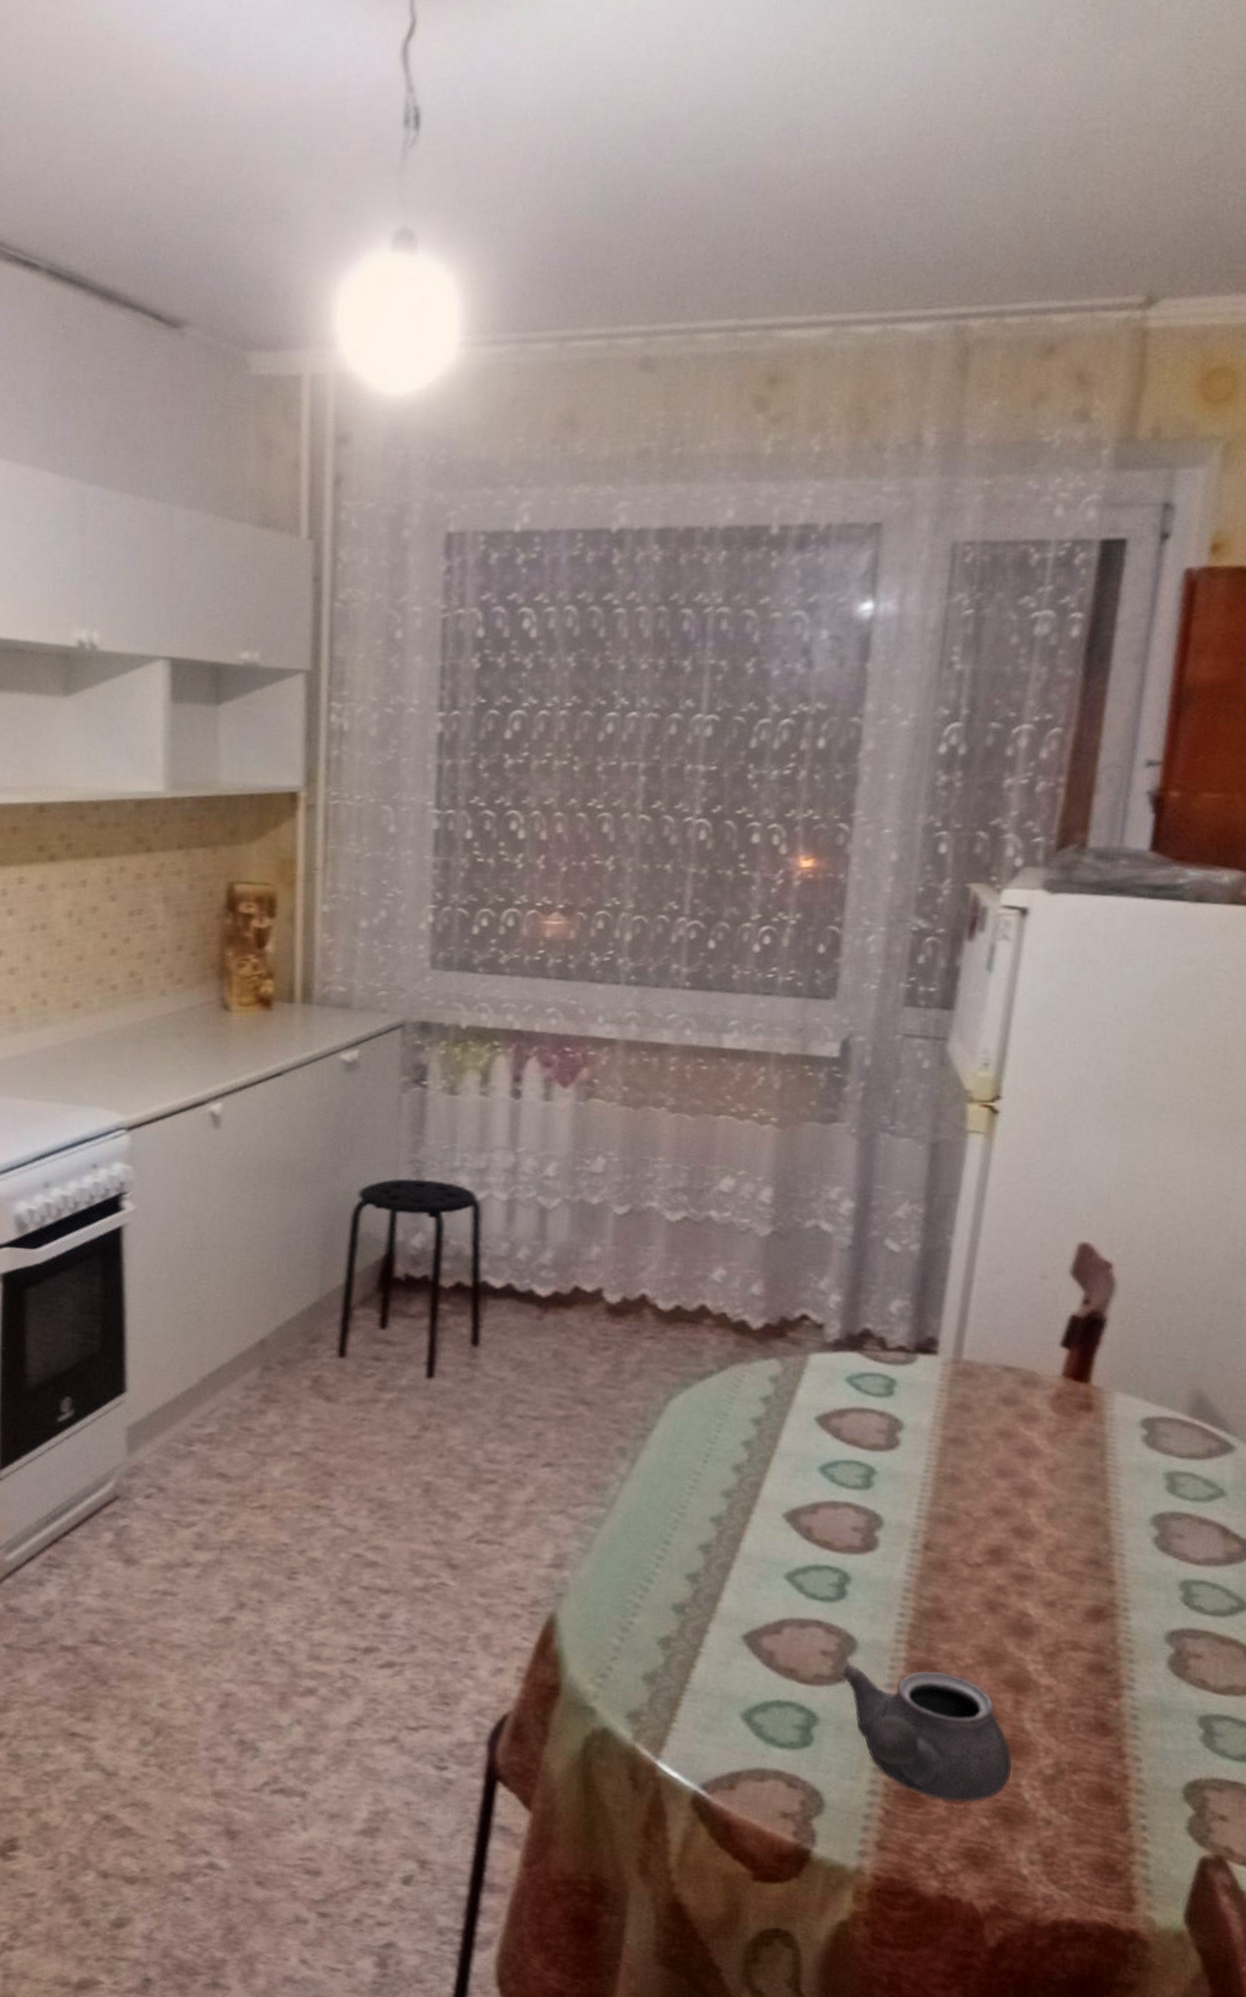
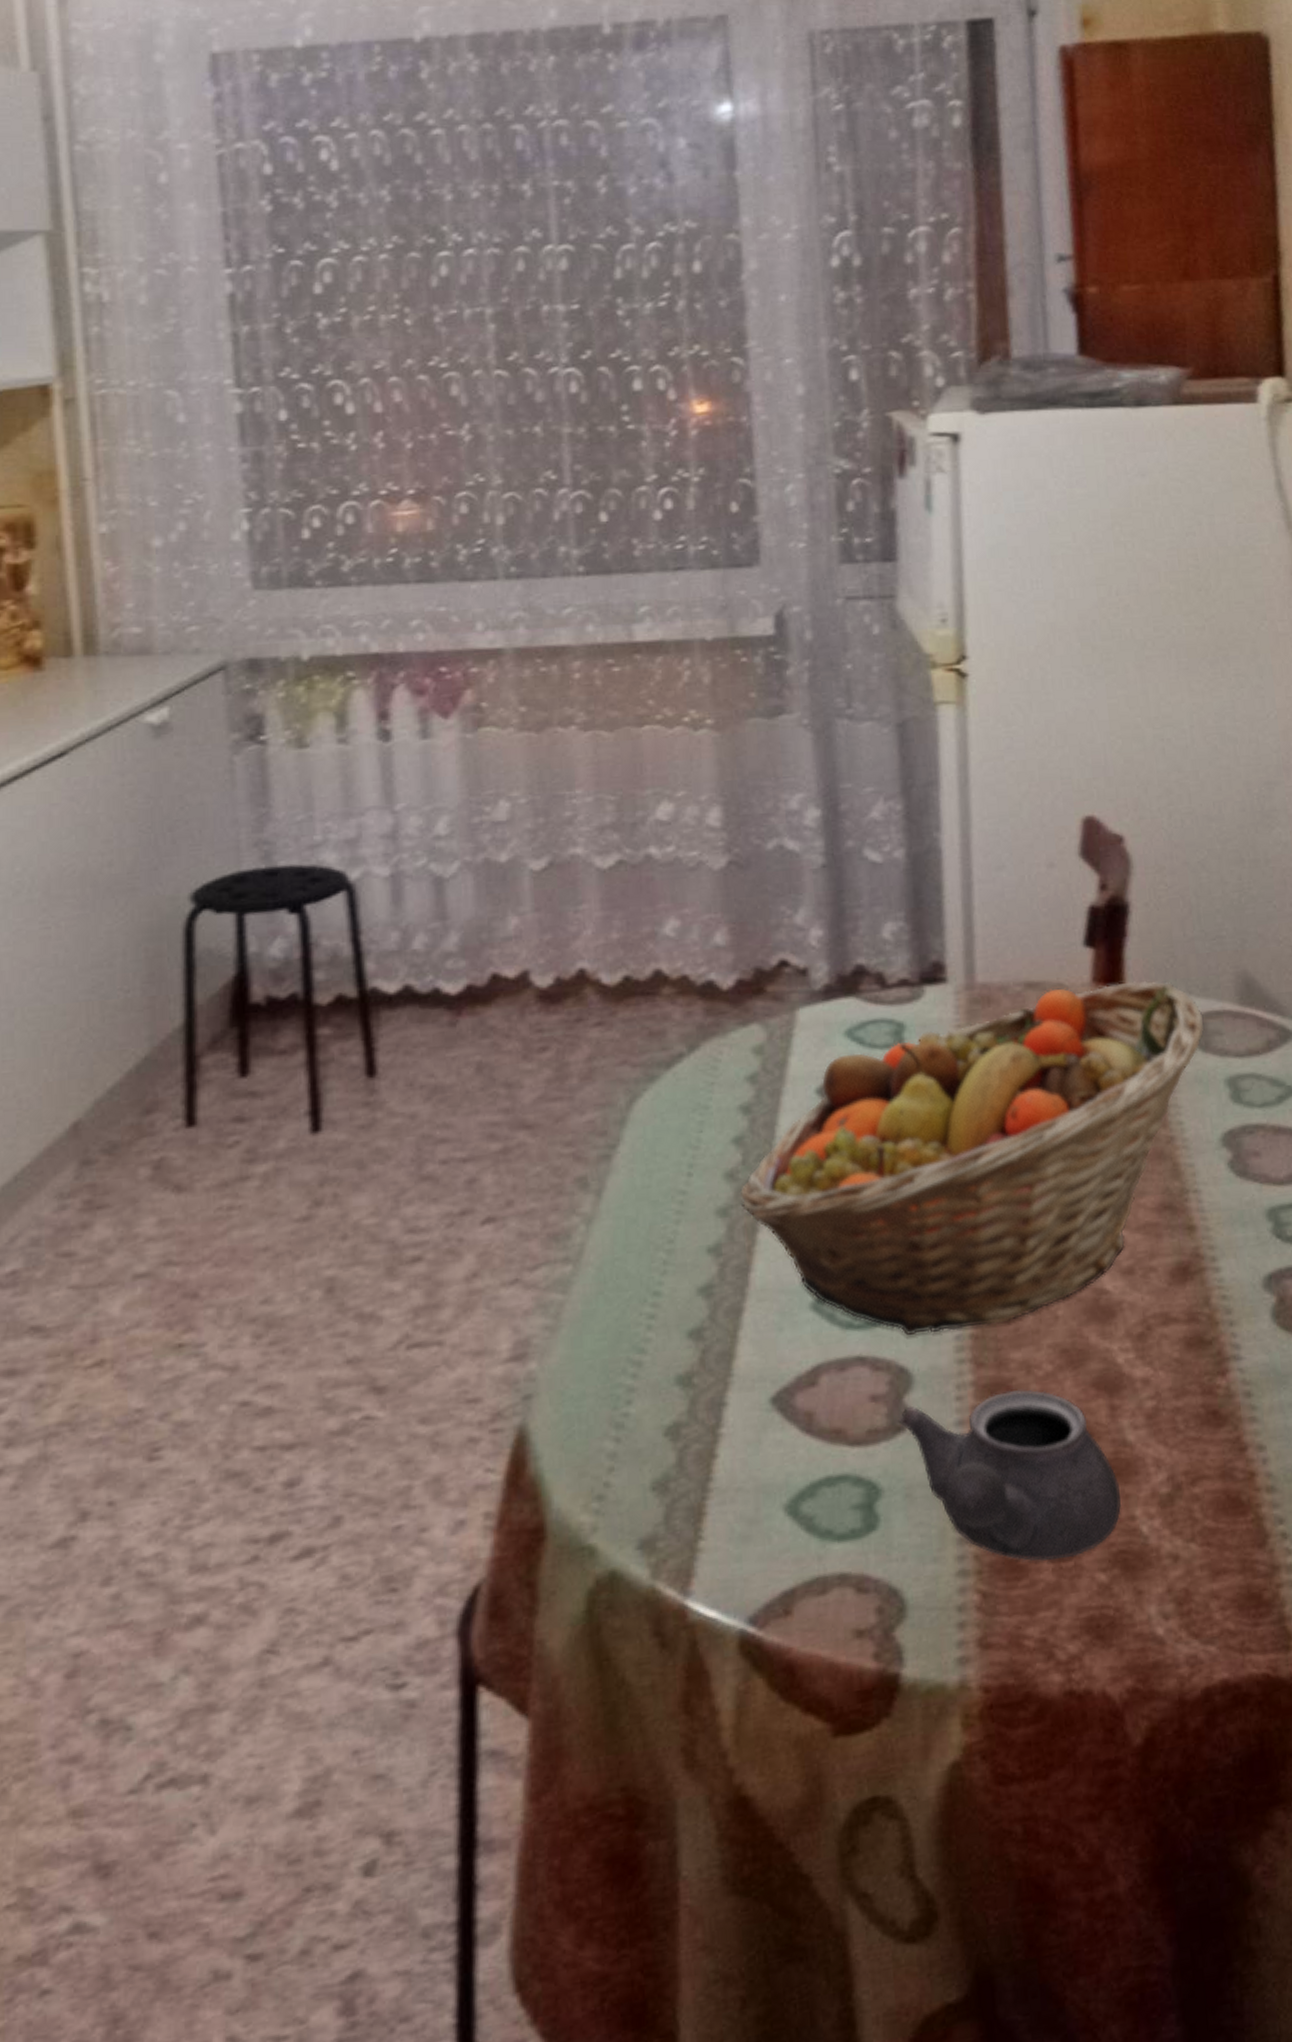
fruit basket: none [742,1375,1155,1621] -> present [739,980,1205,1336]

